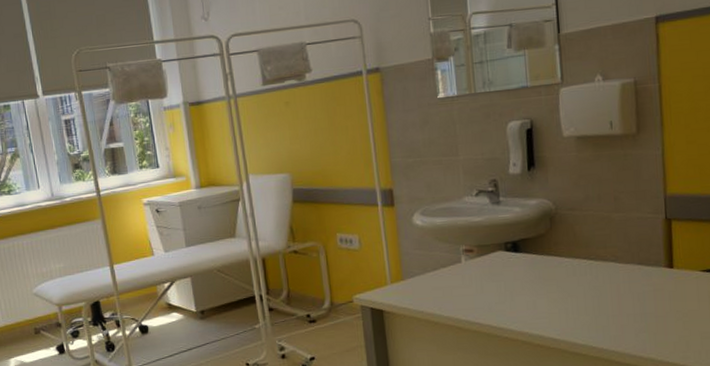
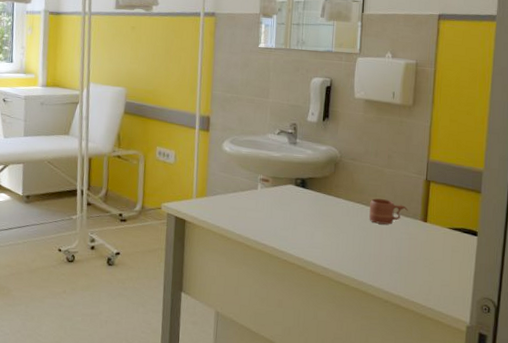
mug: none [599,249,648,279] -> present [369,198,408,225]

